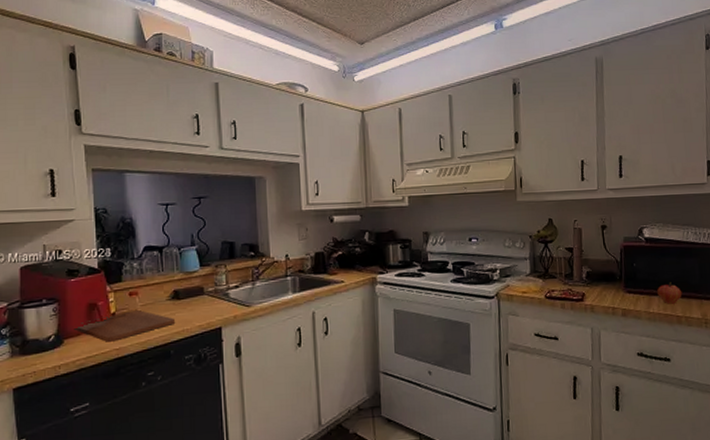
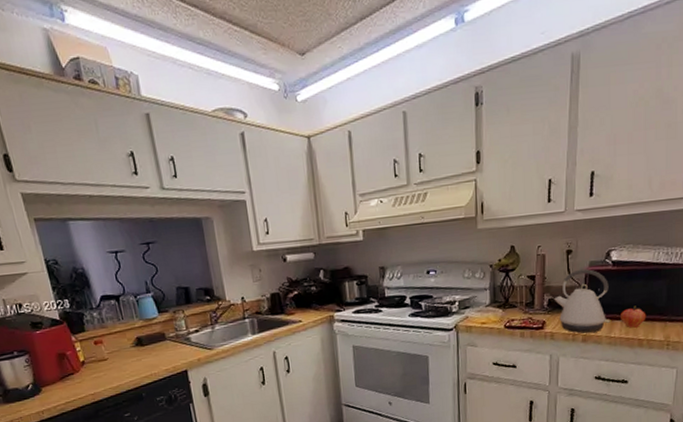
cutting board: present [73,310,176,342] -> none [48,358,143,388]
kettle: none [592,244,648,307] -> present [554,269,610,334]

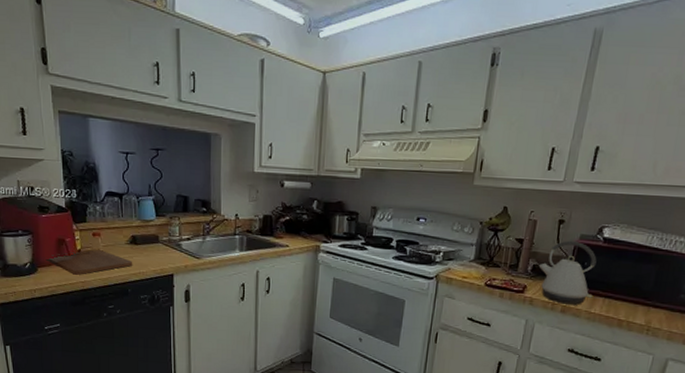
cutting board: none [48,358,143,388] -> present [45,250,133,275]
fruit: present [621,305,646,328] -> none [603,285,631,308]

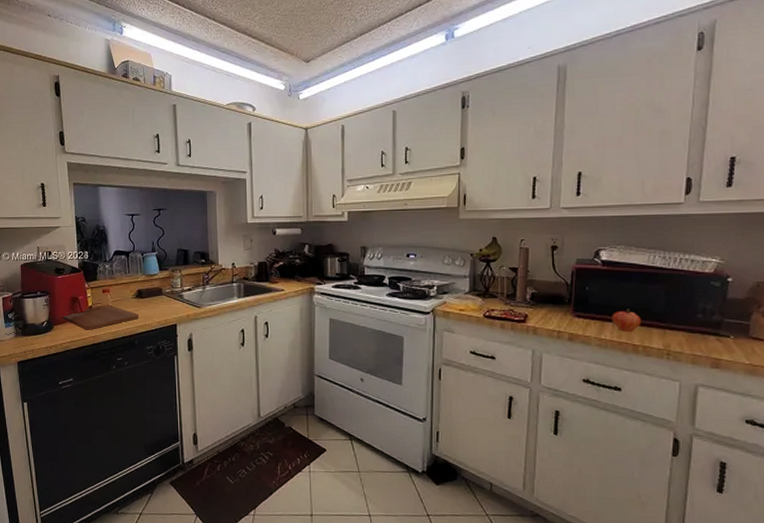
kettle: present [538,240,597,305] -> none [537,265,600,332]
fruit: none [603,285,631,308] -> present [612,308,642,332]

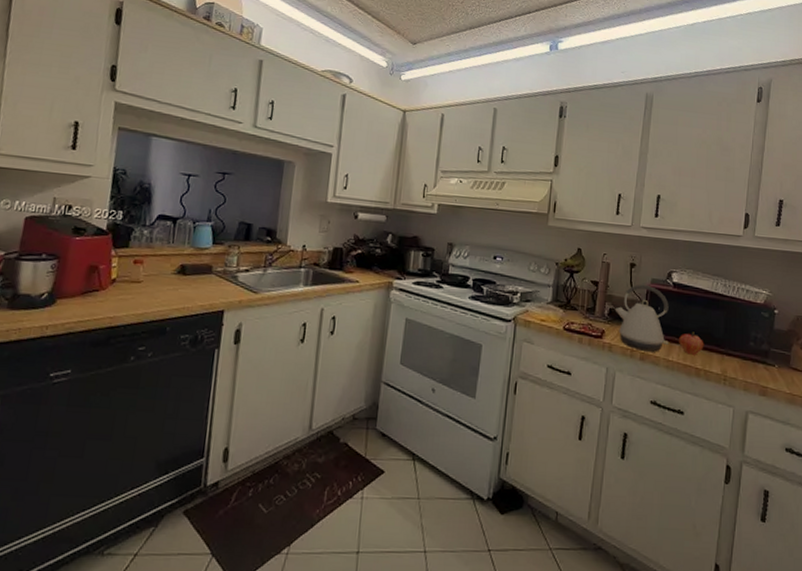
cutting board: present [60,305,139,330] -> none [69,279,178,309]
kettle: none [537,265,600,332] -> present [615,284,669,352]

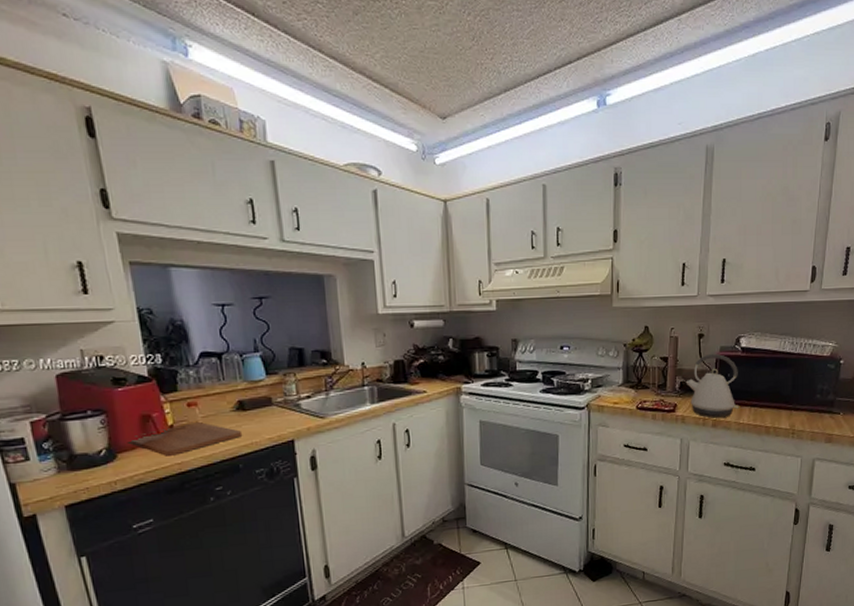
cutting board: none [69,279,178,309] -> present [127,422,243,456]
fruit: present [679,332,704,355] -> none [749,393,773,415]

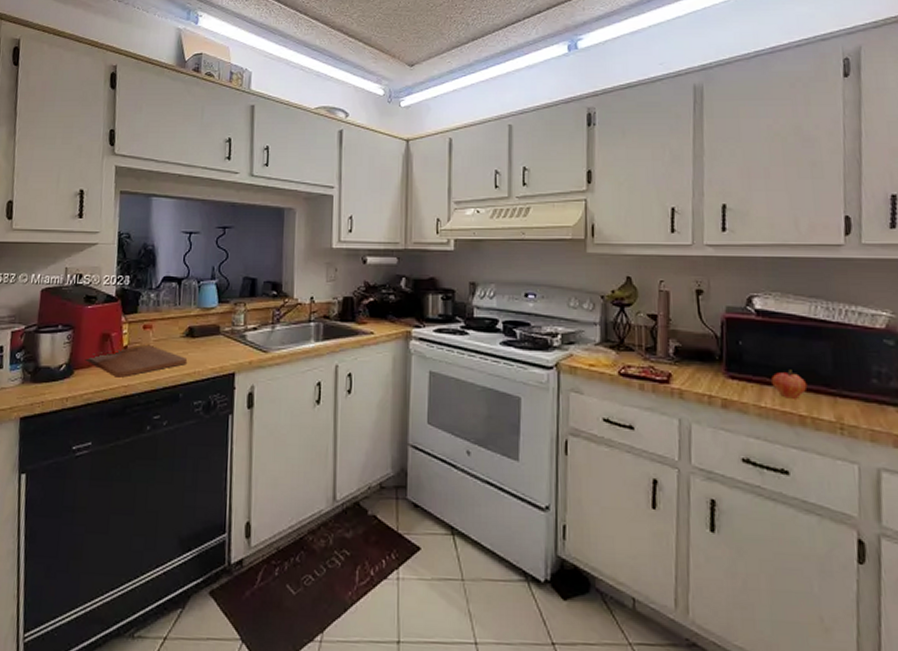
kettle: present [685,353,739,418] -> none [682,314,758,397]
fruit: none [749,393,773,415] -> present [771,369,808,399]

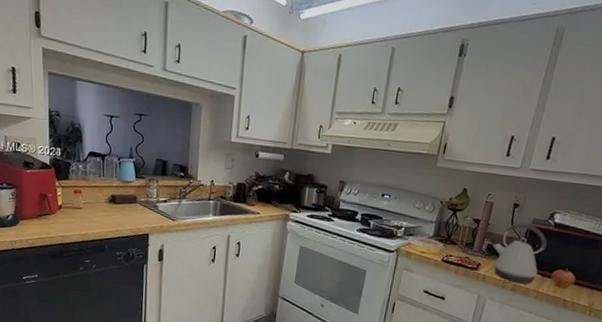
cutting board: present [85,346,188,378] -> none [27,206,111,230]
kettle: none [682,314,758,397] -> present [493,223,547,284]

